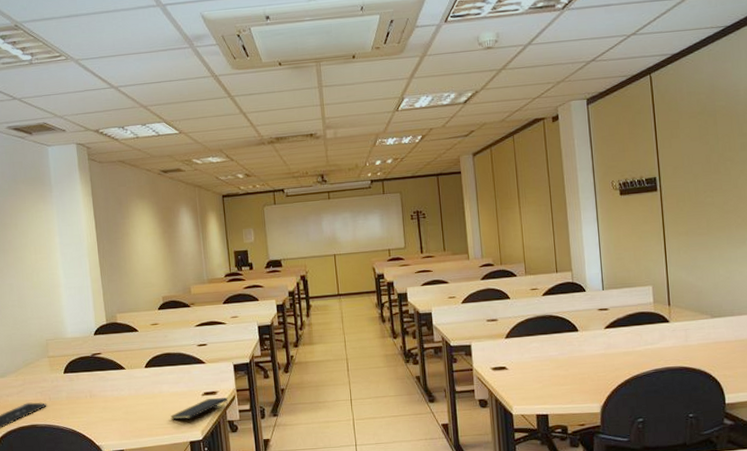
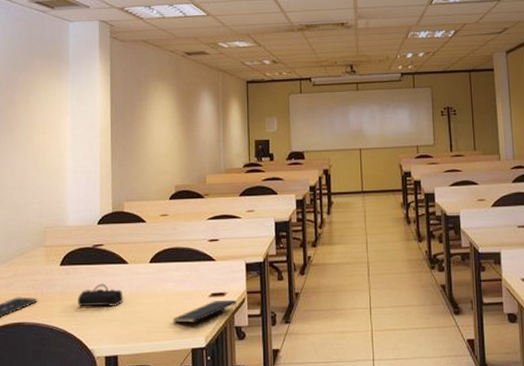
pencil case: none [83,387,124,409] -> present [78,283,123,307]

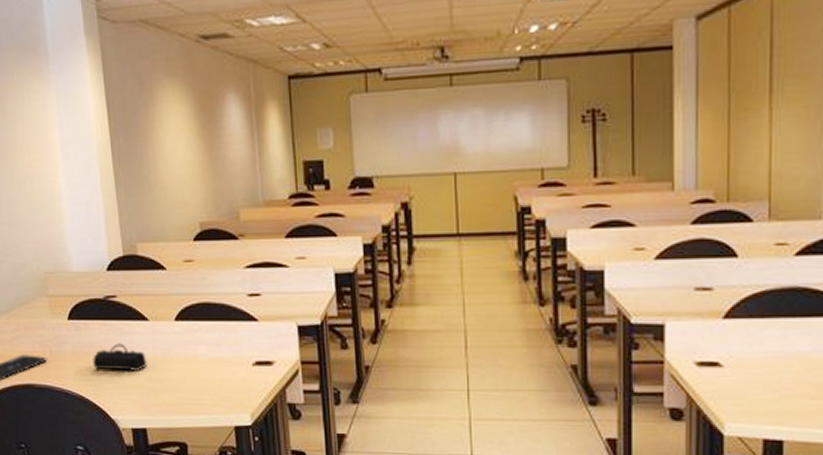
notepad: present [173,300,238,323] -> none [209,371,290,396]

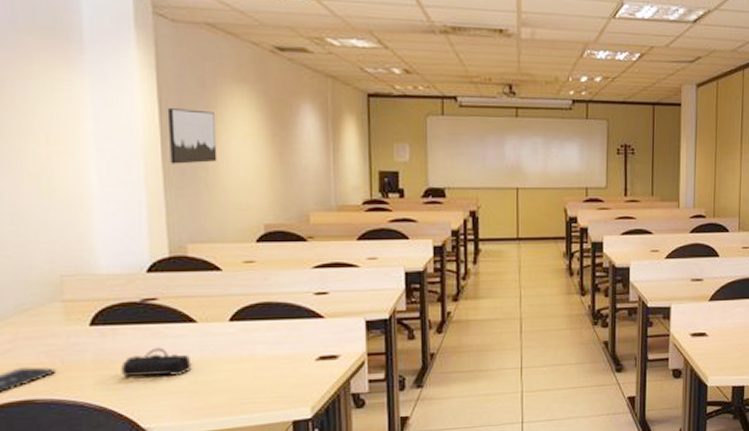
wall art: none [113,109,157,165] -> present [167,108,218,164]

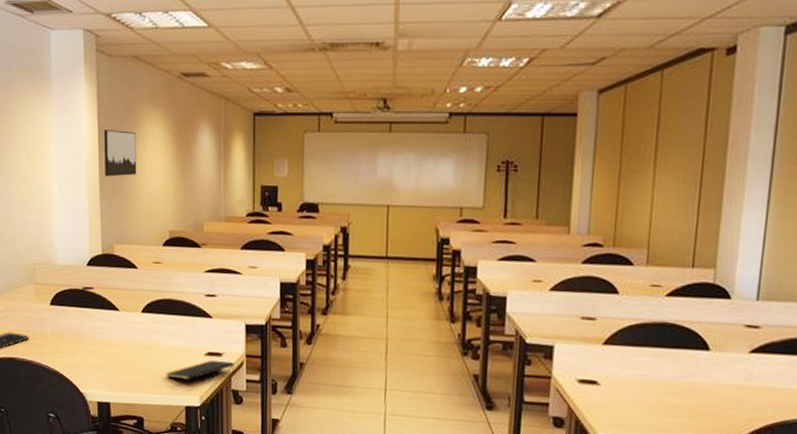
pencil case: present [121,347,192,378] -> none [69,328,115,353]
notepad: none [265,364,355,393] -> present [166,360,235,380]

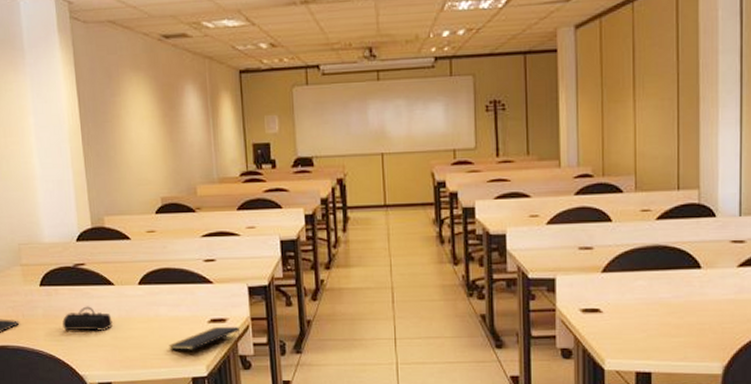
pencil case: none [69,328,115,353] -> present [62,306,113,331]
wall art: present [103,130,137,177] -> none [84,98,123,147]

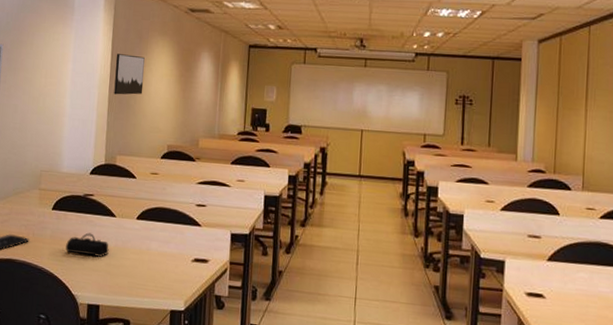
wall art: none [84,98,123,147] -> present [114,54,145,95]
notepad: present [169,327,241,350] -> none [154,266,219,285]

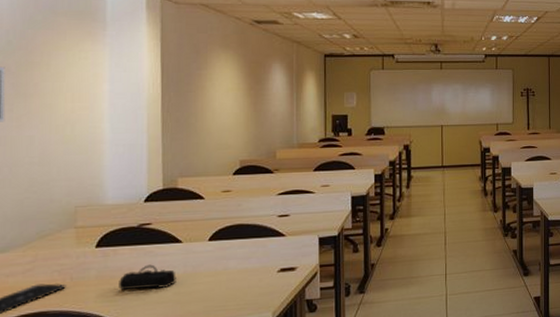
wall art: present [114,54,145,95] -> none [167,70,205,114]

